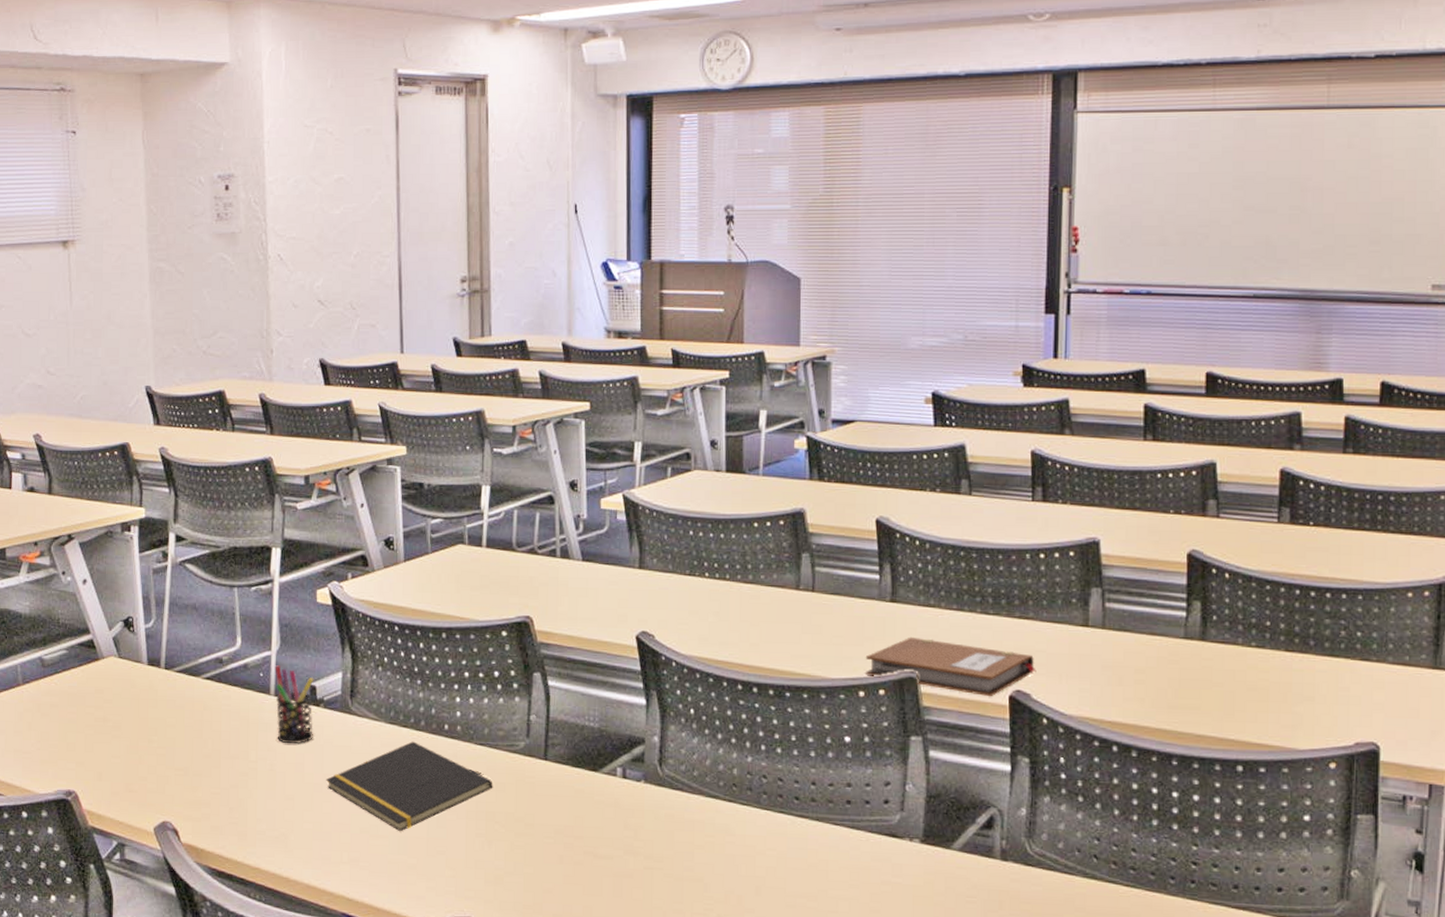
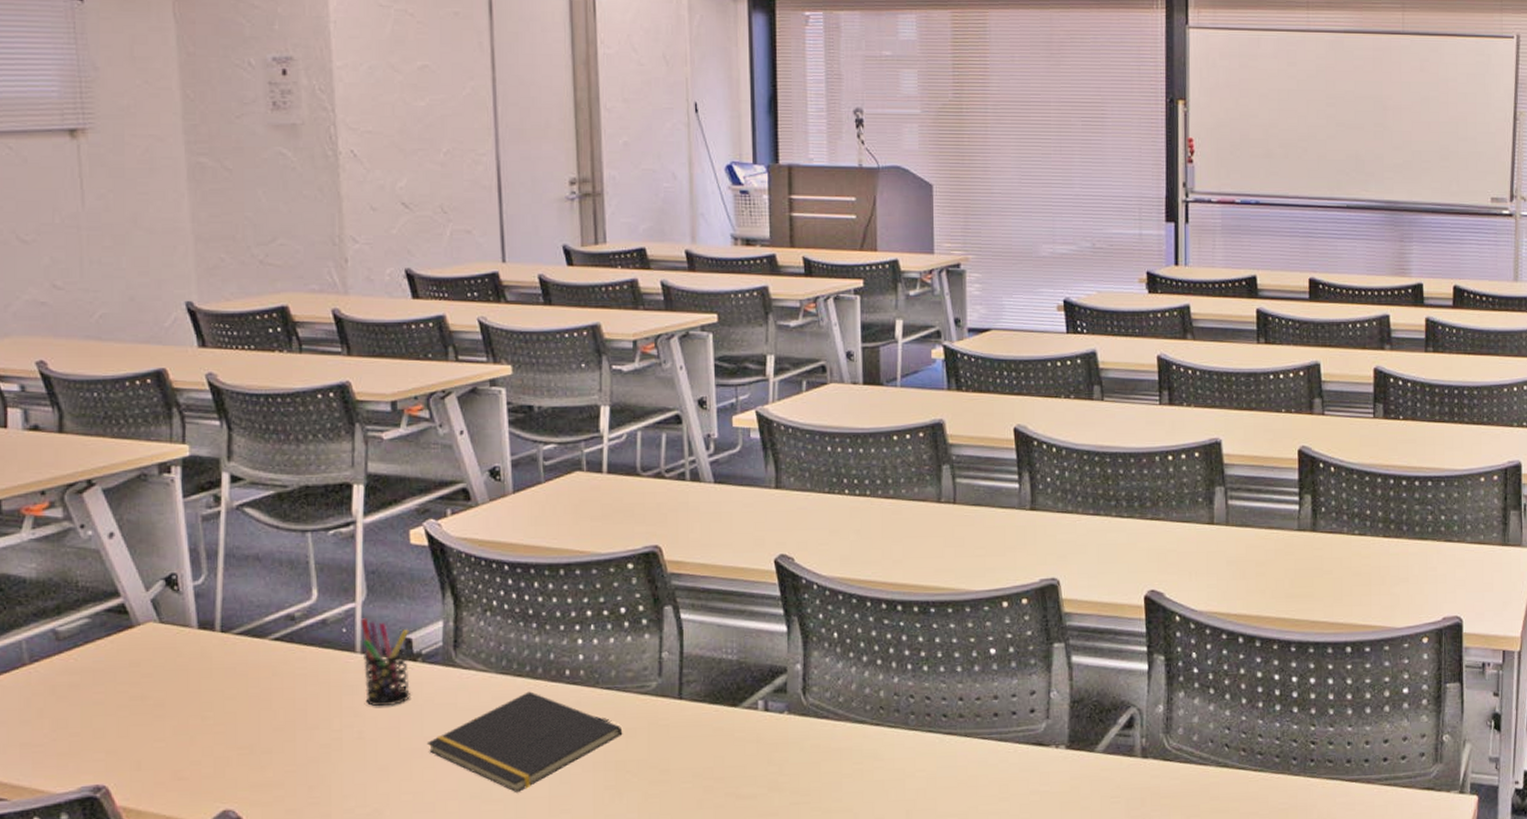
notebook: present [865,636,1036,697] -> none [1007,544,1168,599]

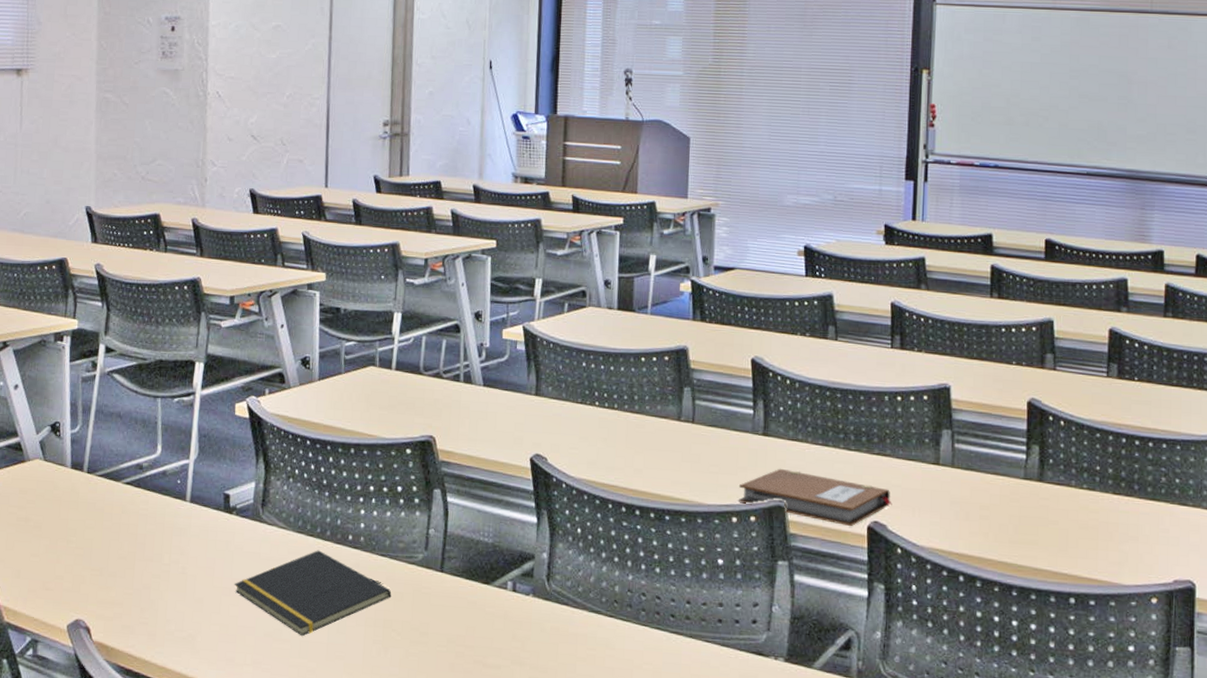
pen holder: present [360,618,410,707] -> none [190,473,229,550]
notebook: none [1007,544,1168,599] -> present [738,468,892,527]

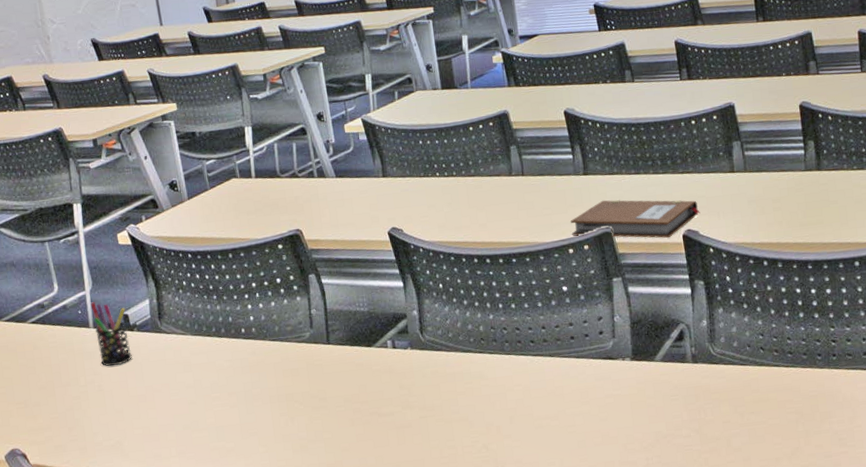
pen holder: none [190,473,229,550] -> present [90,302,132,366]
notepad: present [234,550,392,637] -> none [147,347,289,423]

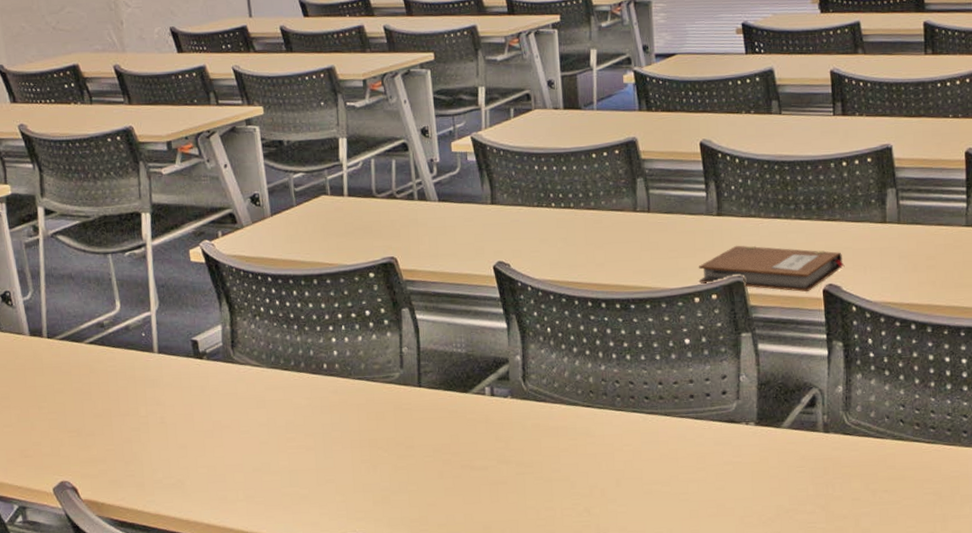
pen holder: present [90,302,132,366] -> none [155,324,199,397]

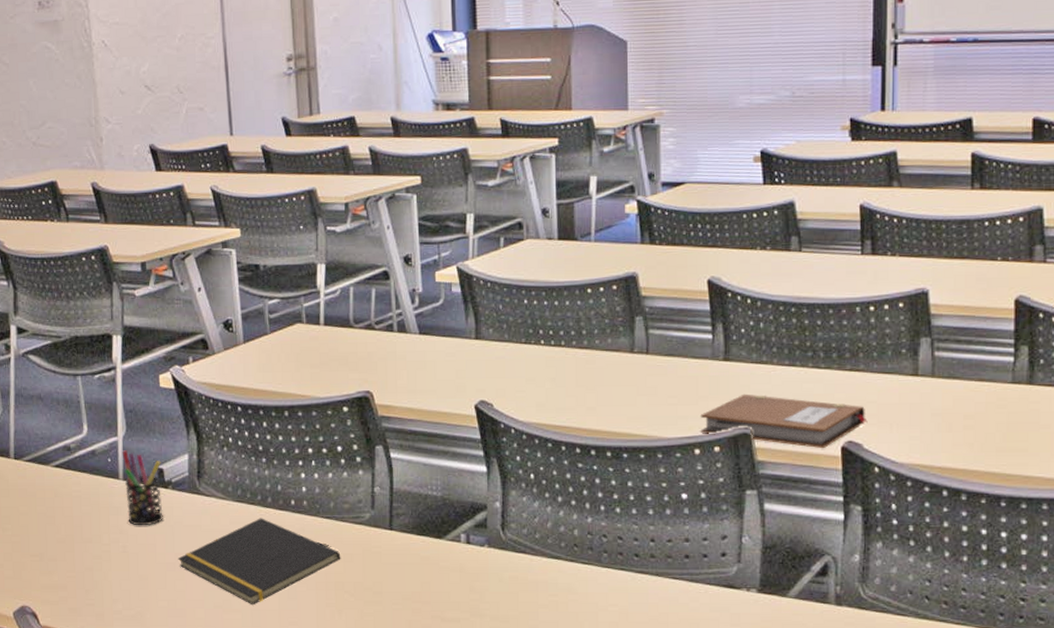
pen holder: none [155,324,199,397] -> present [122,450,163,526]
notepad: none [215,382,374,467] -> present [177,518,341,606]

